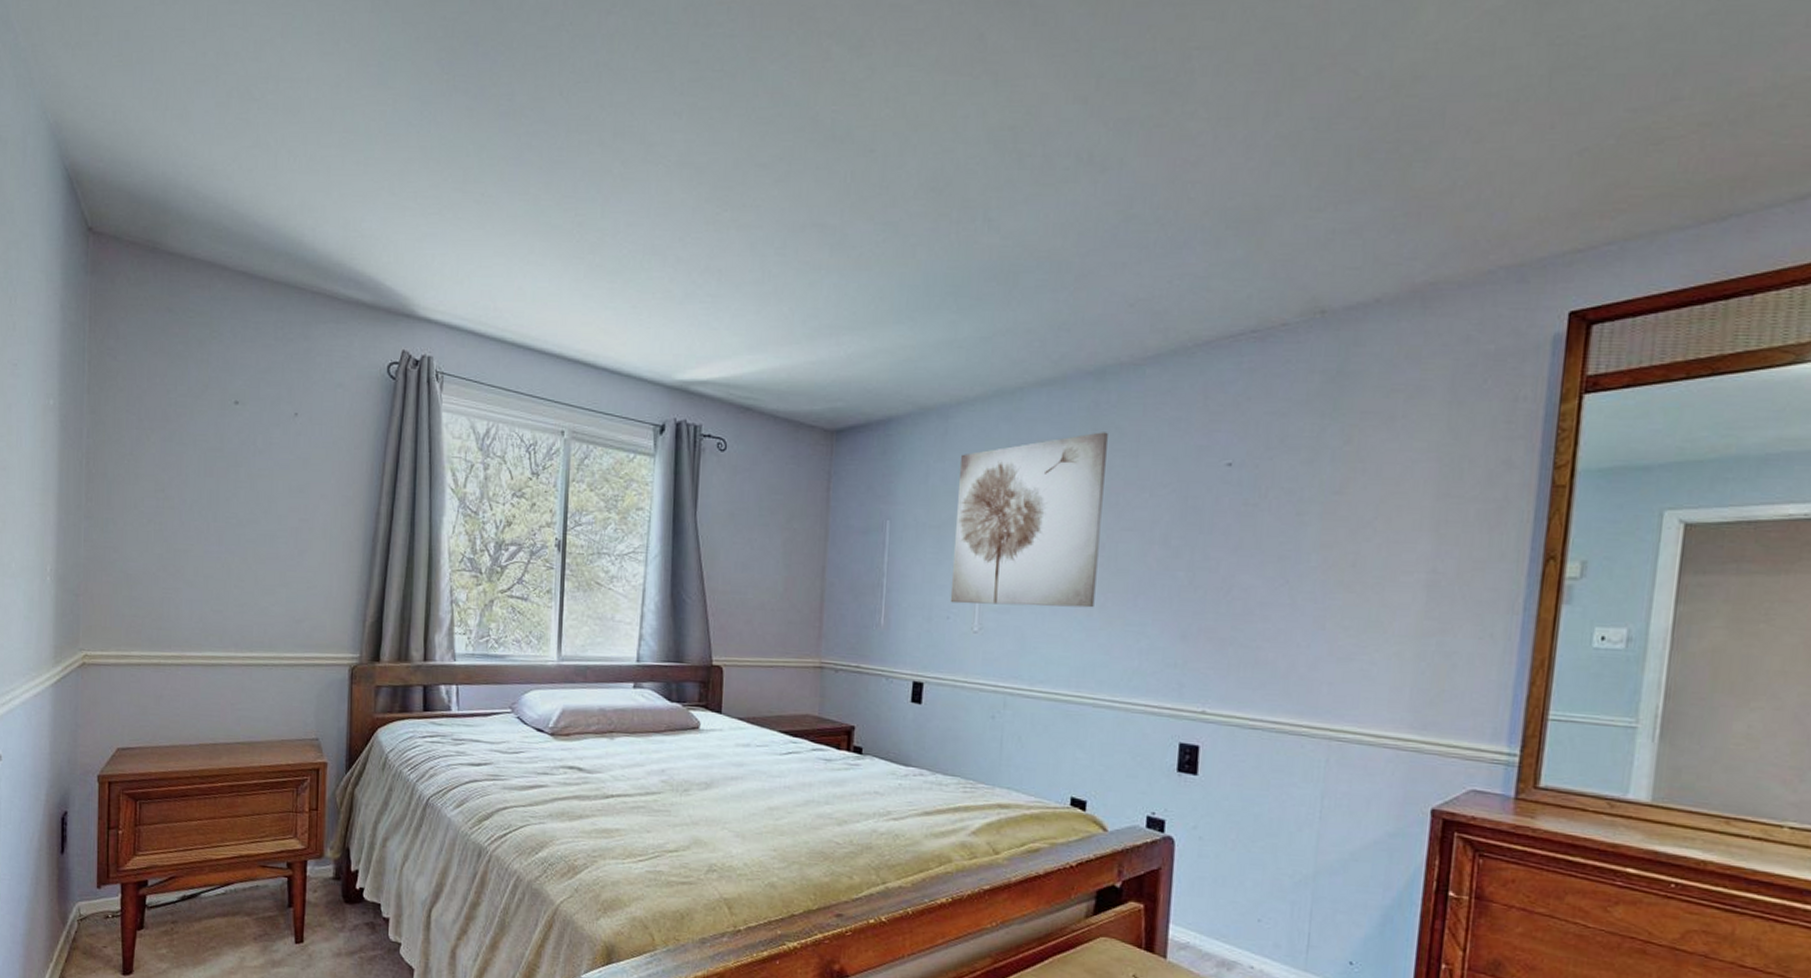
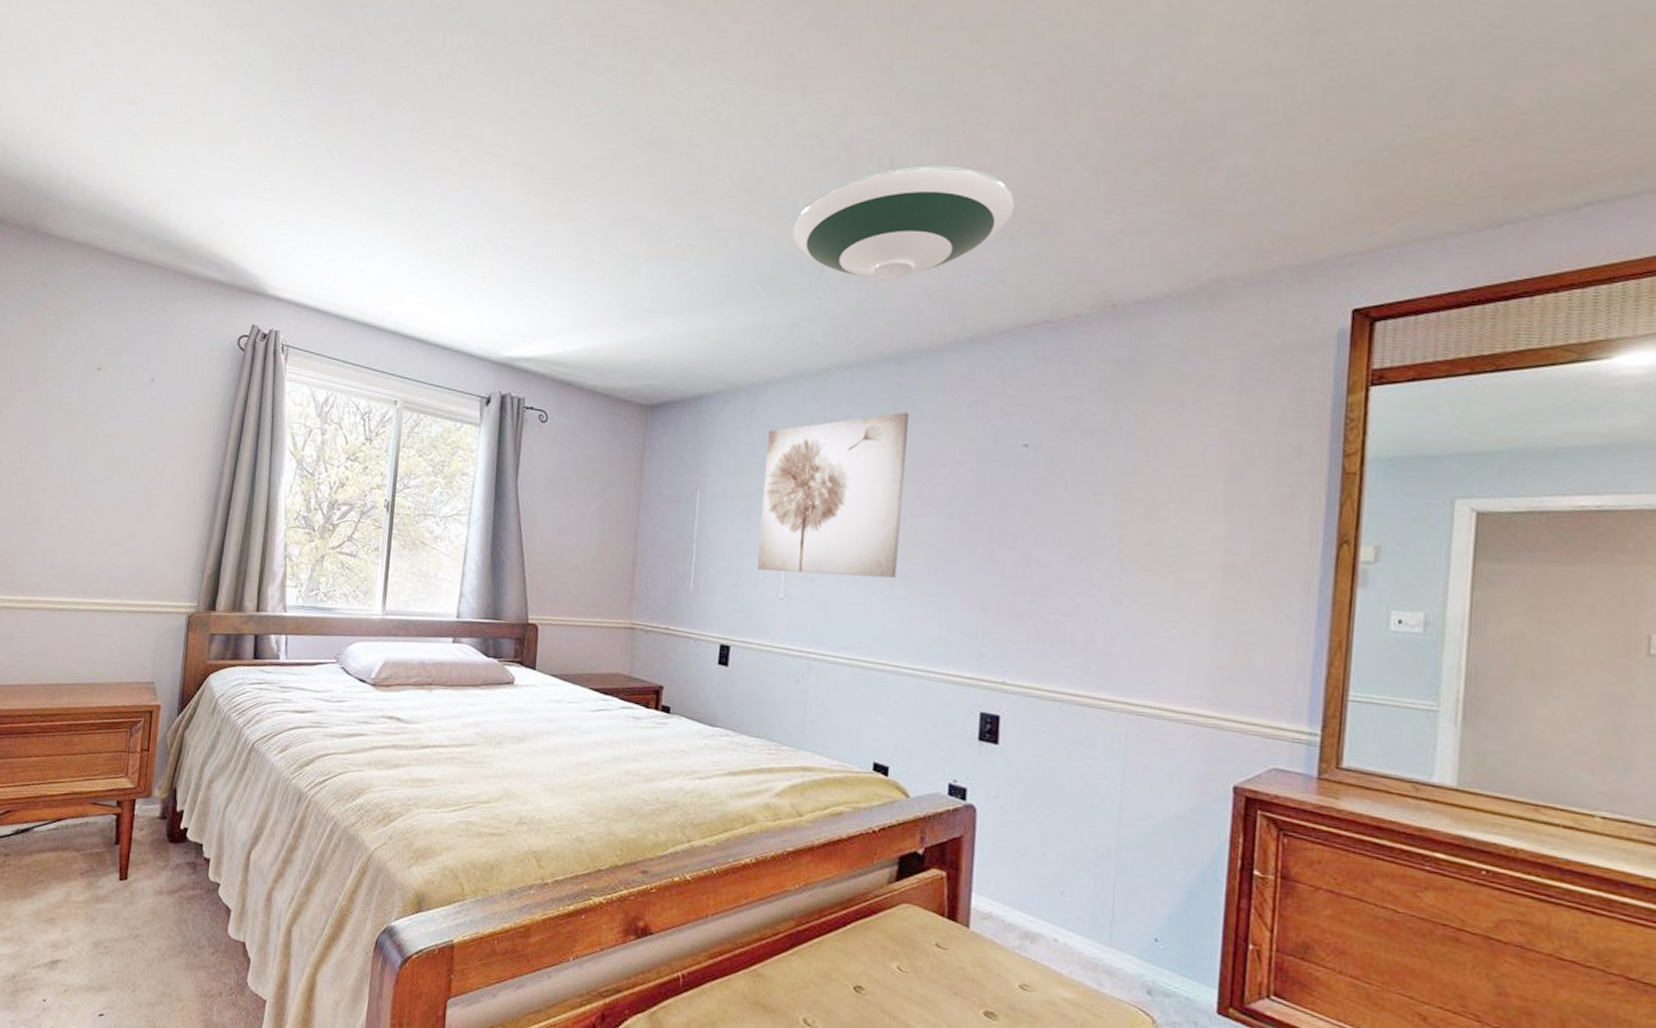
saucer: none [984,161,1221,287] -> present [791,166,1015,279]

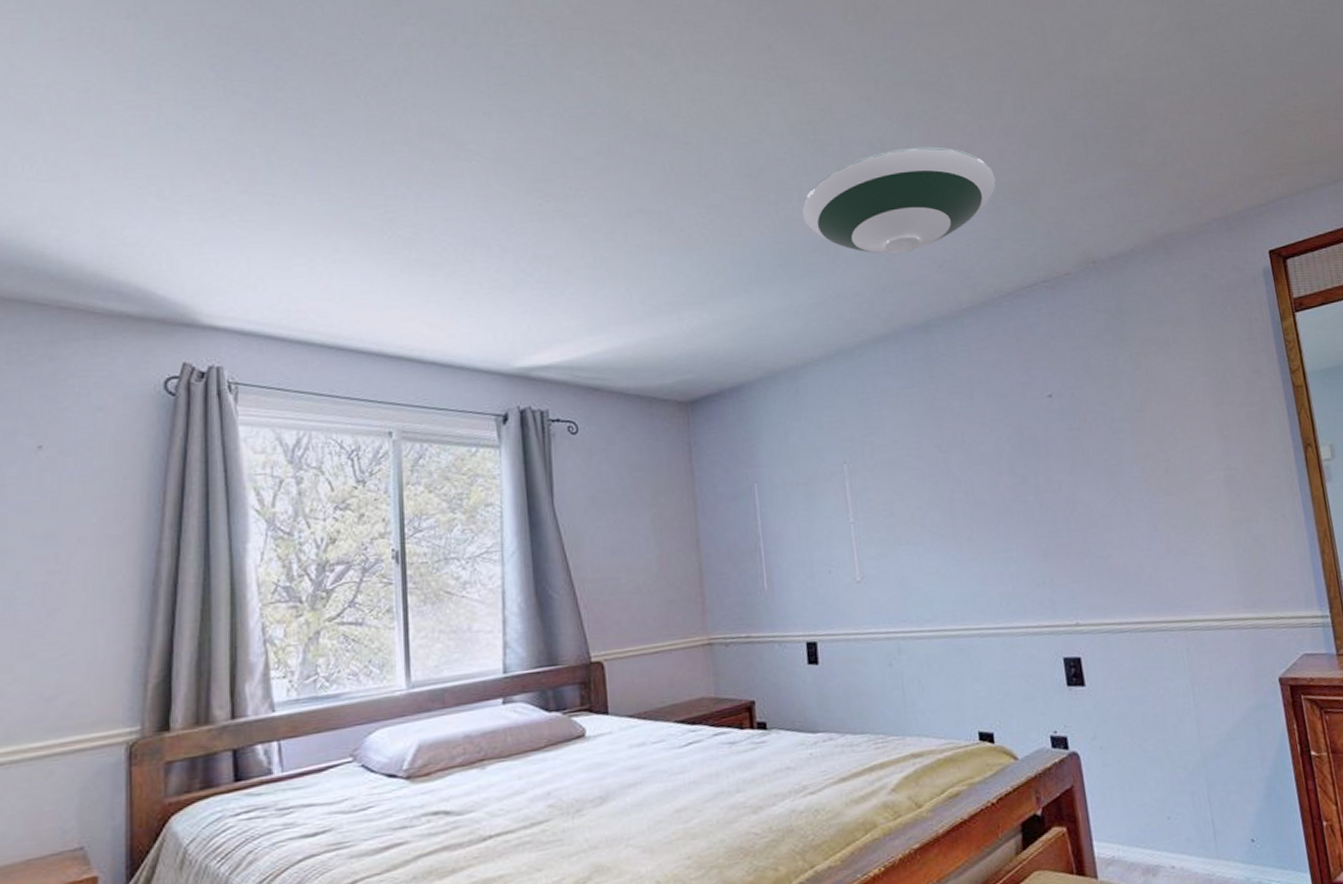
wall art: present [756,412,909,579] -> none [815,378,963,557]

